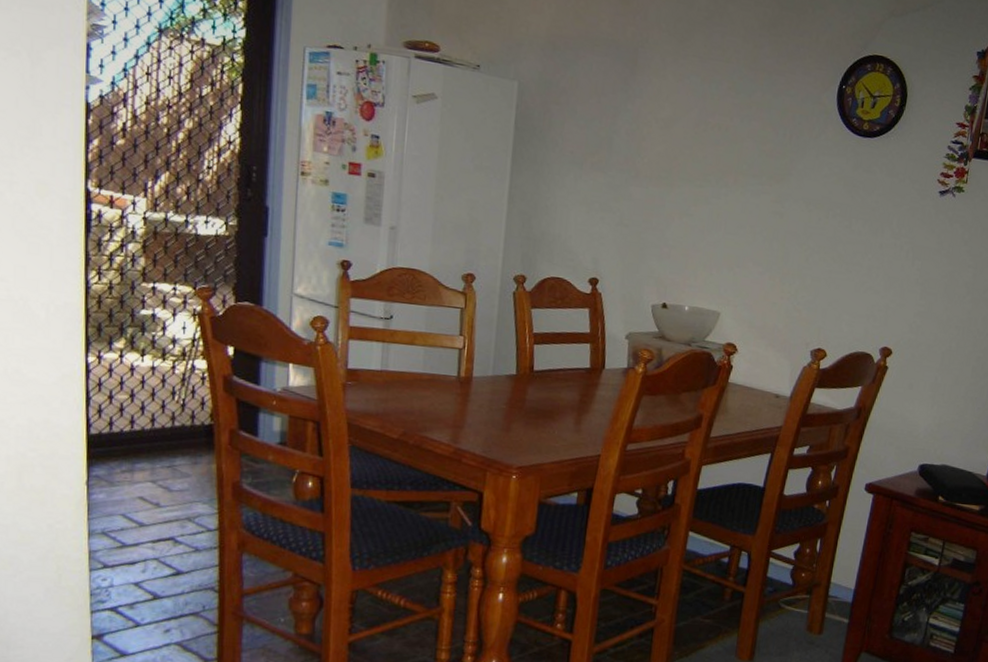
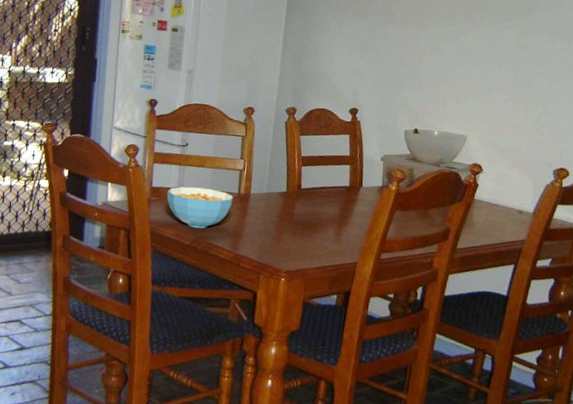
cereal bowl: none [367,368,452,419] -> present [167,186,233,229]

